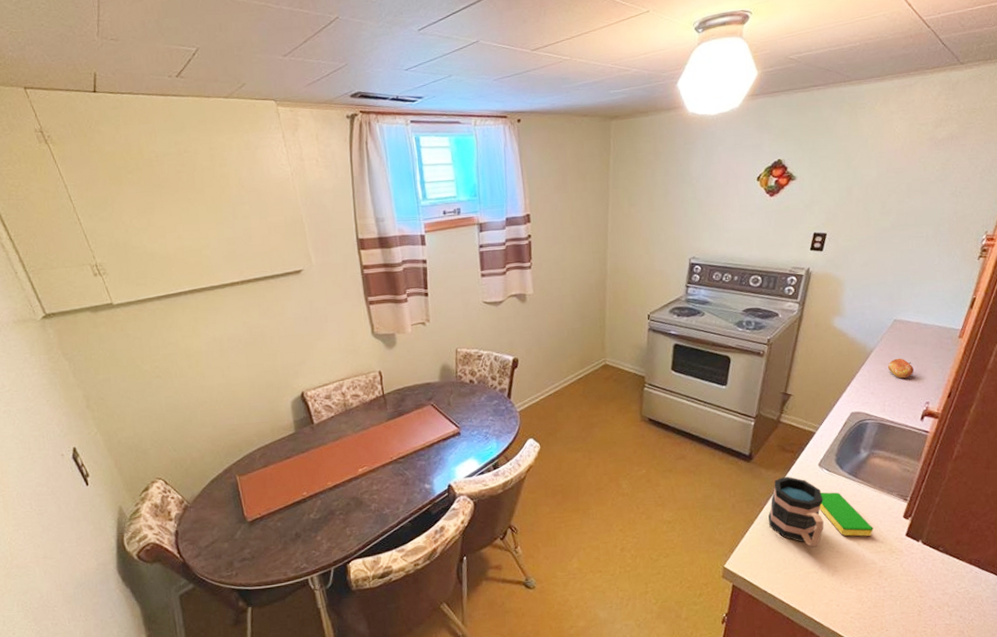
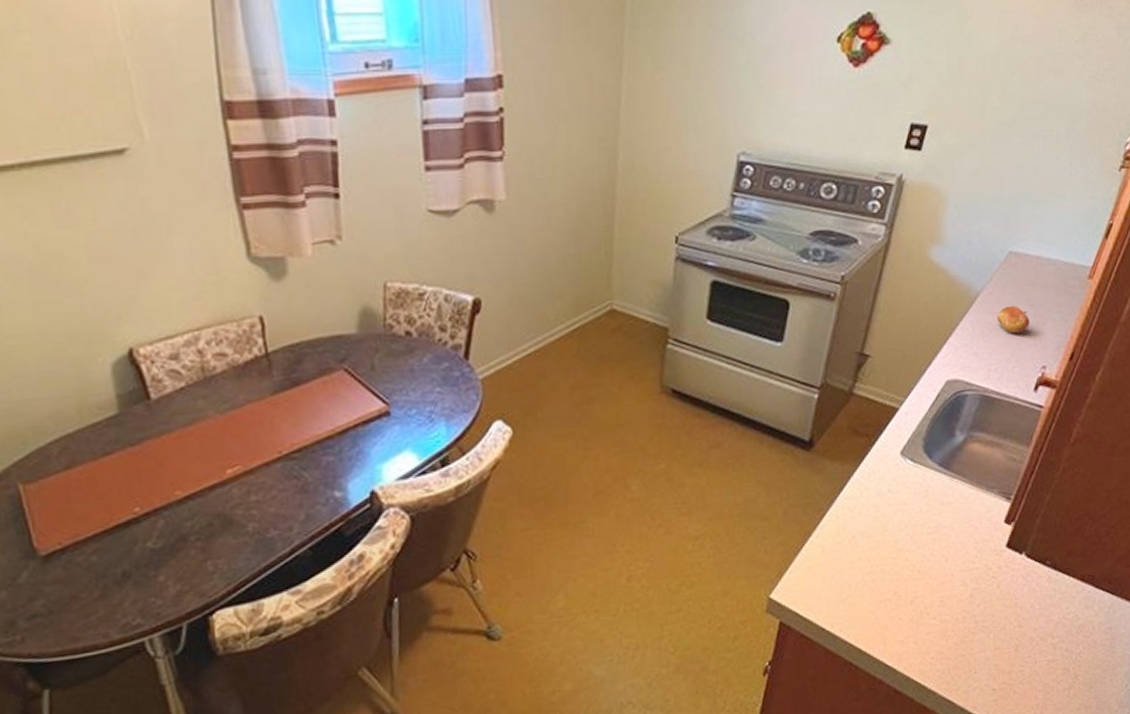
mug: present [768,476,824,548] -> none [831,469,904,567]
dish sponge: present [819,492,874,537] -> none [899,490,966,550]

